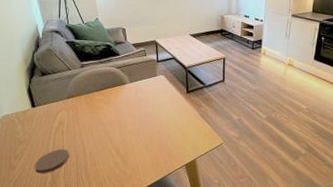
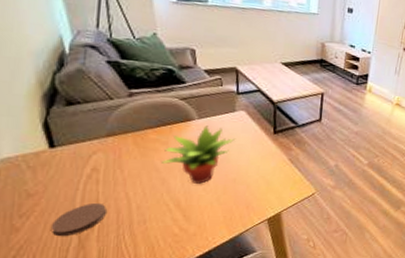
succulent plant: none [104,88,158,135] -> present [160,125,236,184]

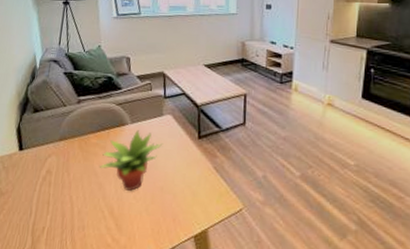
coaster: present [50,202,108,237] -> none [13,204,55,237]

